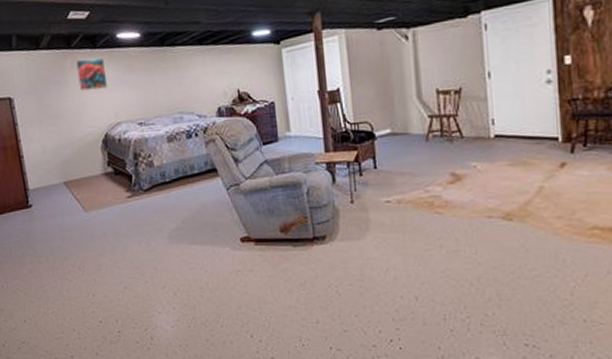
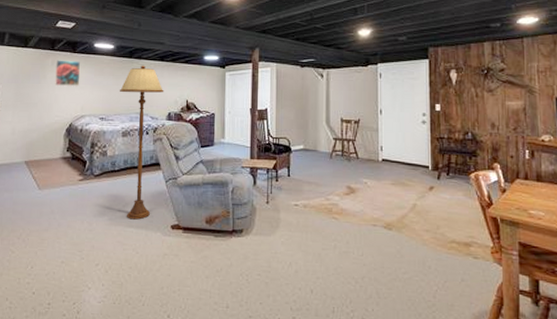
floor lamp: none [156,53,214,236] -> present [120,65,164,220]

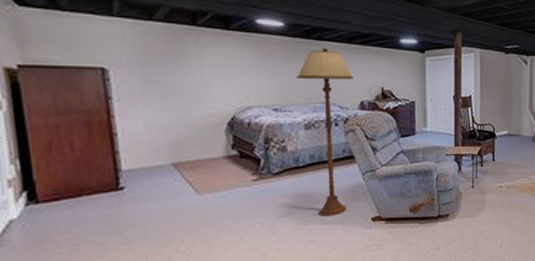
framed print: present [54,60,81,87] -> none [201,38,241,73]

